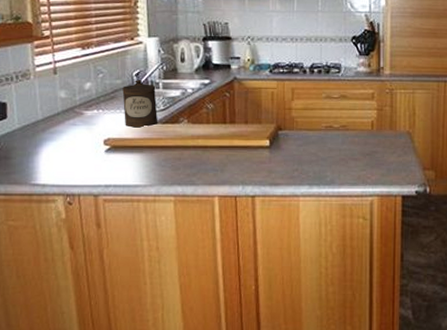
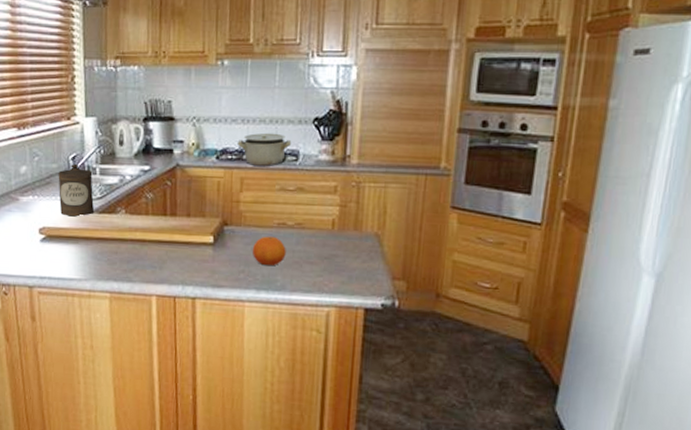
saucepan: none [288,49,335,78] -> present [237,132,292,166]
fruit: none [304,138,334,164] -> present [252,236,286,266]

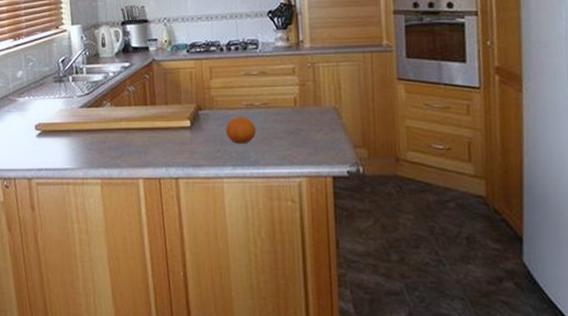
canister: present [58,163,94,217] -> none [50,65,82,112]
saucepan: present [237,132,292,166] -> none [204,26,251,55]

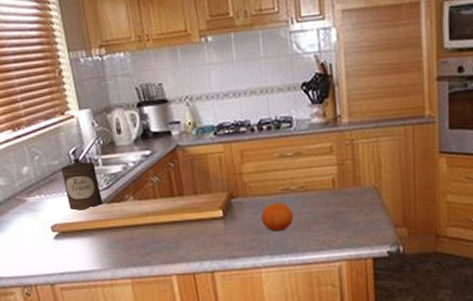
canister: none [50,65,82,112] -> present [61,157,102,211]

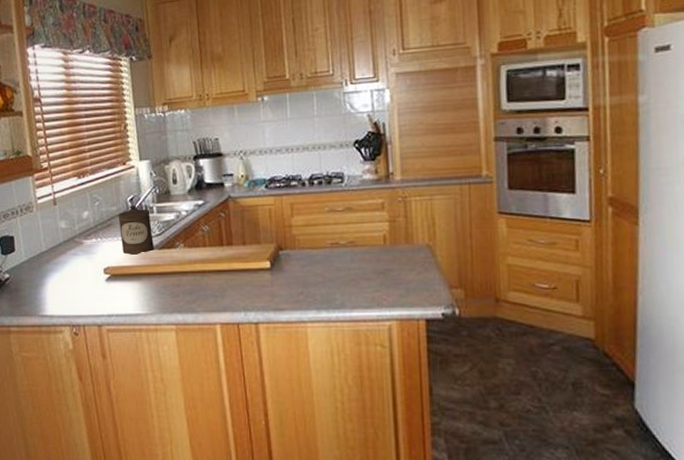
fruit: present [260,202,293,232] -> none [308,256,342,286]

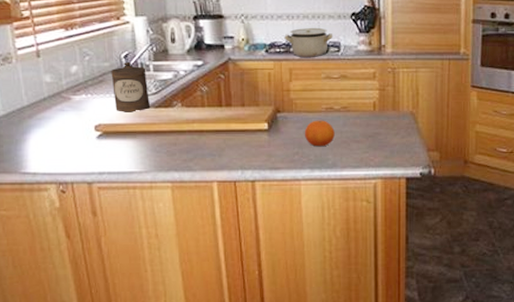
saucepan: none [284,158,336,191] -> present [284,27,333,57]
fruit: none [308,256,342,286] -> present [304,120,335,147]

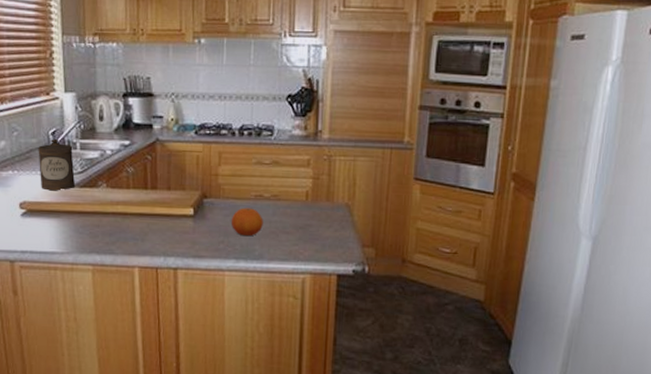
saucepan: present [284,27,333,57] -> none [215,108,267,141]

